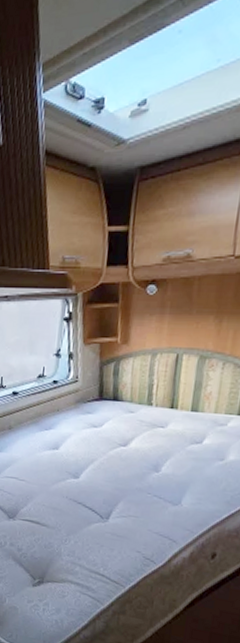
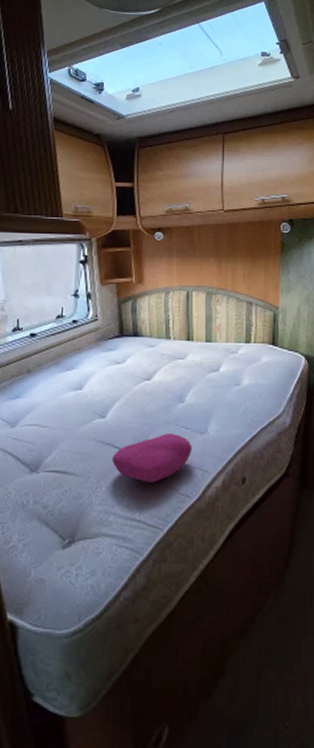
cushion: none [82,500,164,544] -> present [112,434,193,483]

